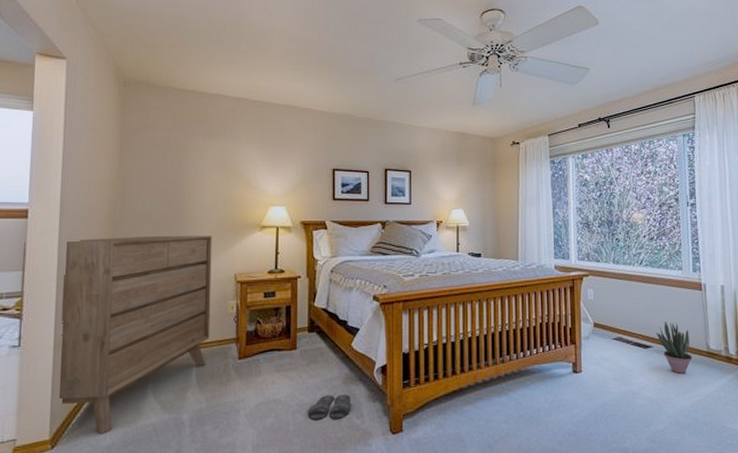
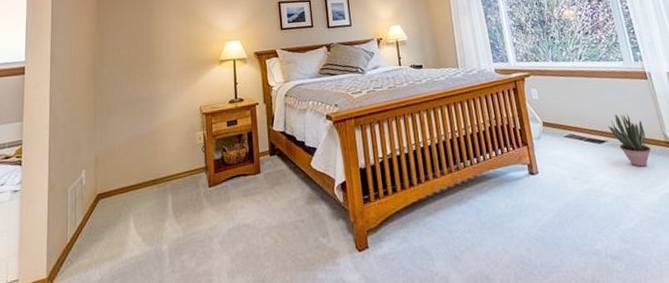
dresser: present [17,236,212,434] -> none [18,74,182,270]
slippers: present [308,394,352,421] -> none [276,214,317,243]

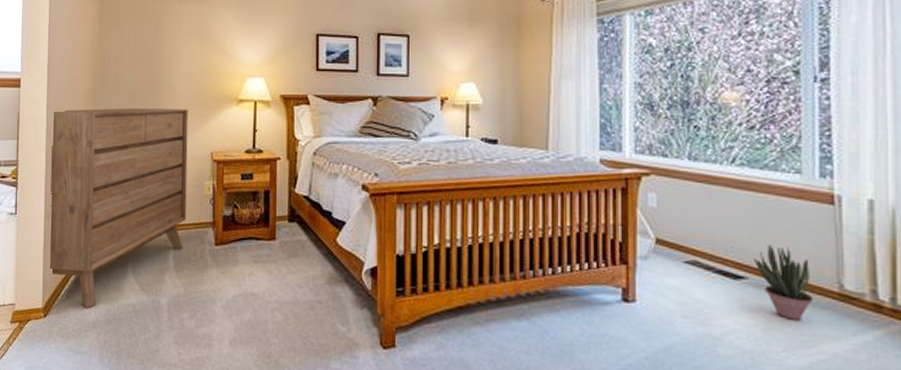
dresser: none [18,74,182,270] -> present [14,108,188,309]

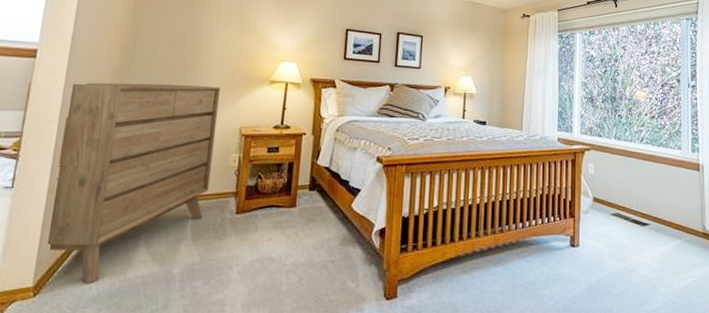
potted plant: present [753,245,814,320] -> none [653,200,689,253]

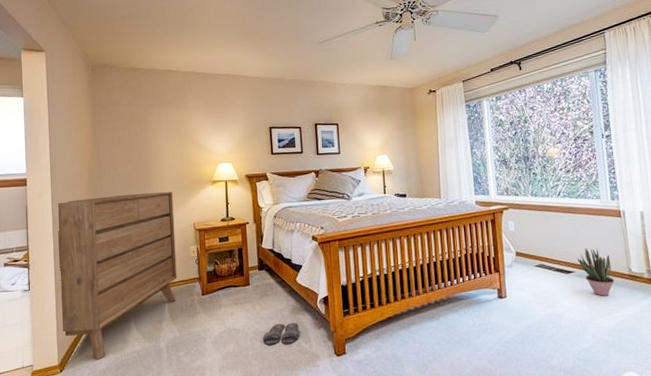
slippers: none [302,256,347,282] -> present [263,322,300,346]
potted plant: none [653,200,689,253] -> present [576,247,615,296]

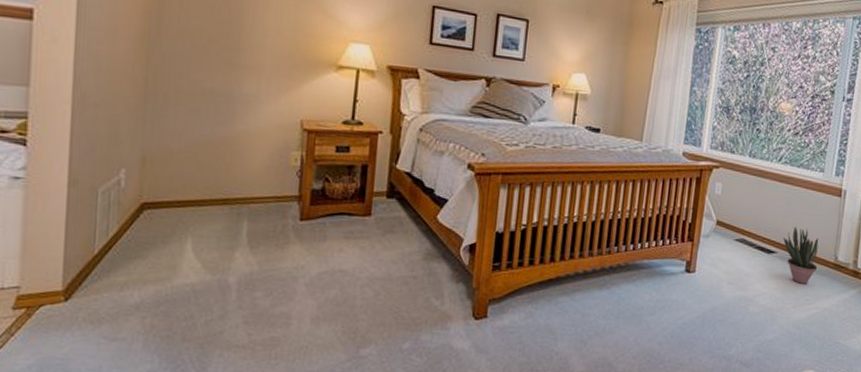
dresser: present [25,192,177,360] -> none [20,50,275,290]
slippers: present [263,322,300,346] -> none [379,270,431,299]

